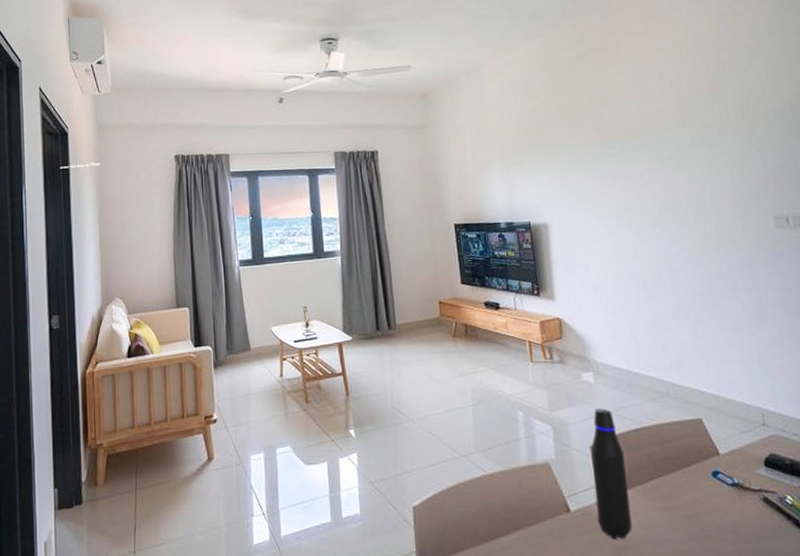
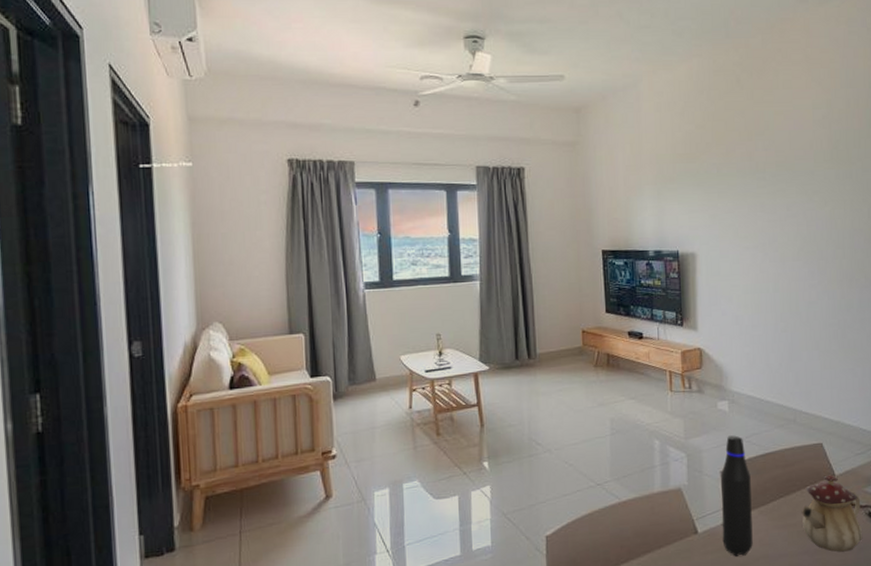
teapot: none [684,453,760,541] -> present [801,474,863,552]

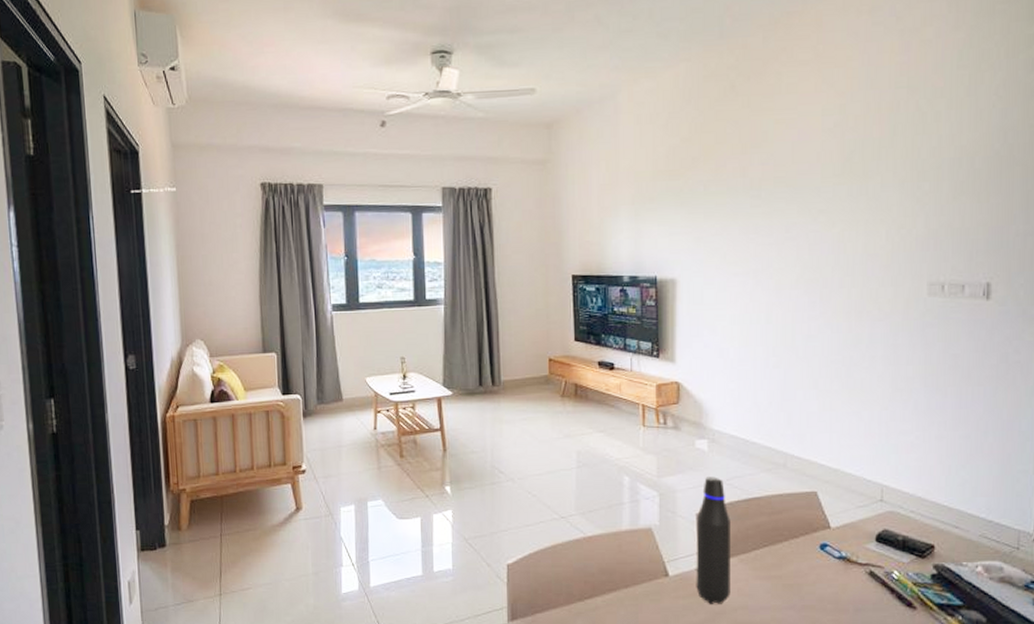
teapot: present [801,474,863,552] -> none [788,527,861,611]

